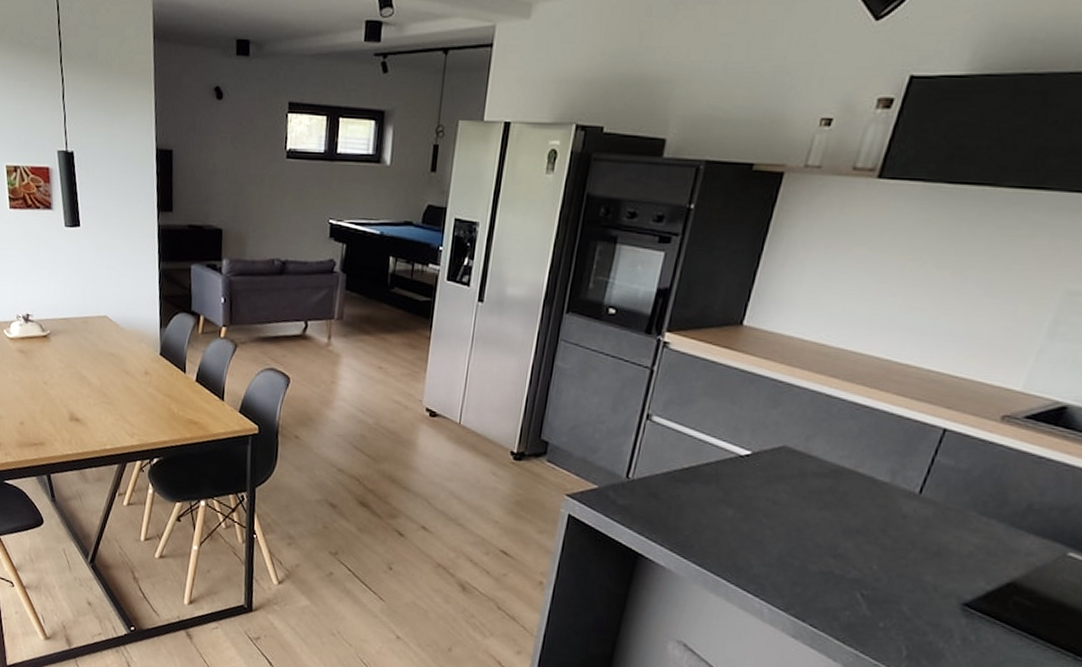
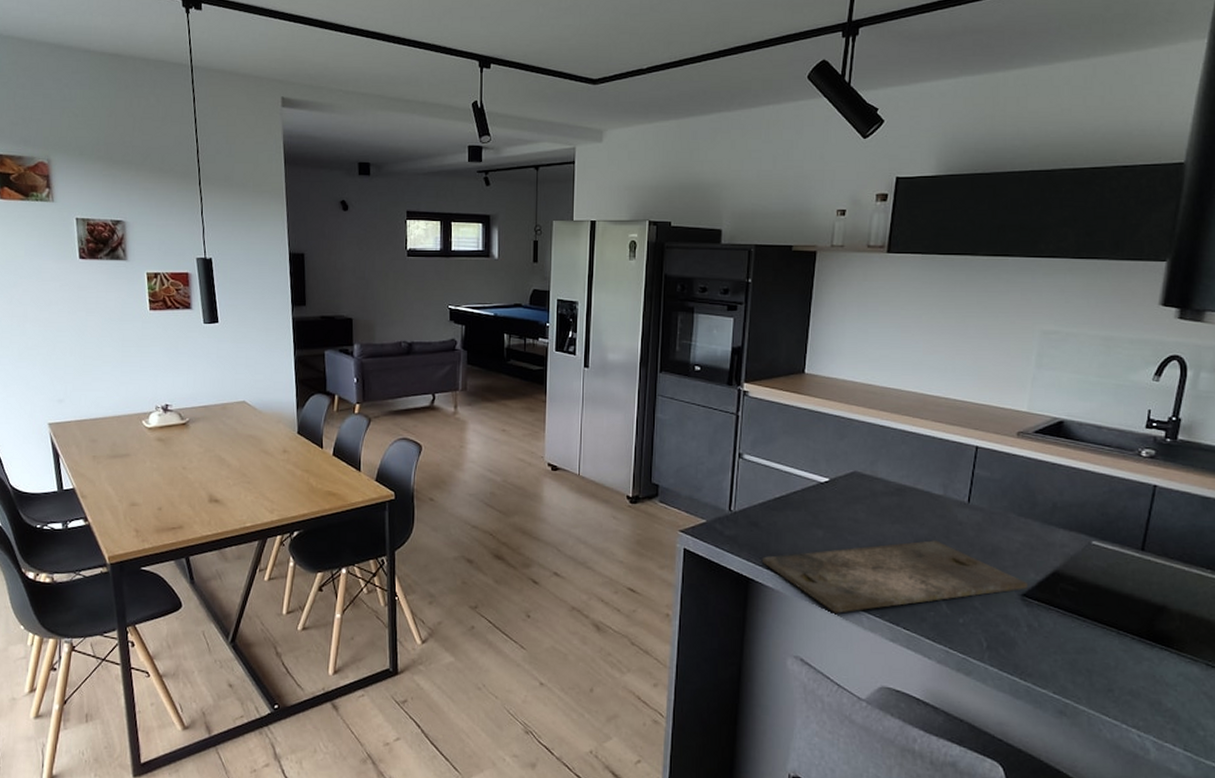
cutting board: none [657,531,975,602] -> present [763,540,1029,613]

